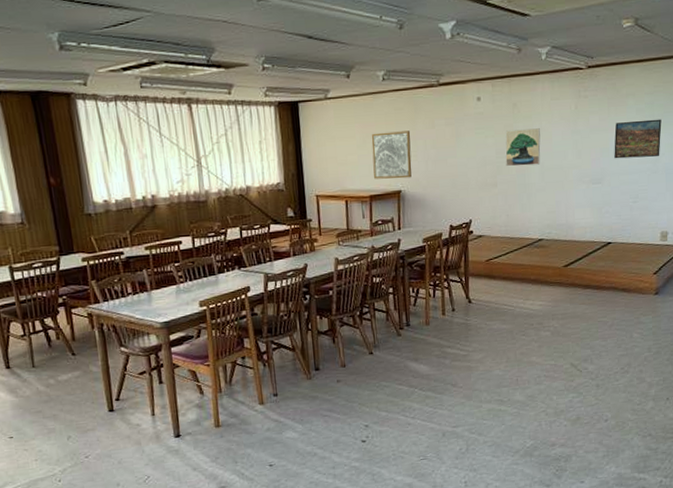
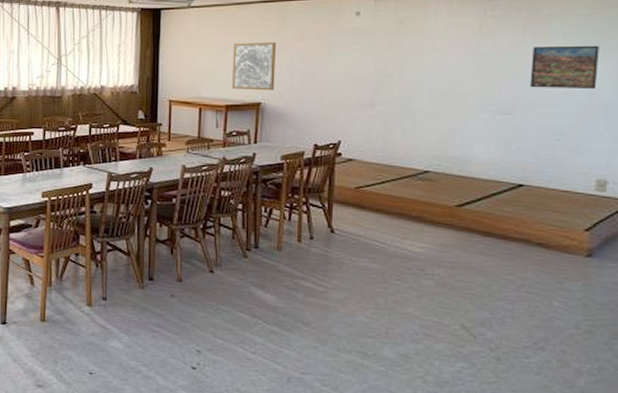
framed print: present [505,128,541,167] -> none [387,48,432,87]

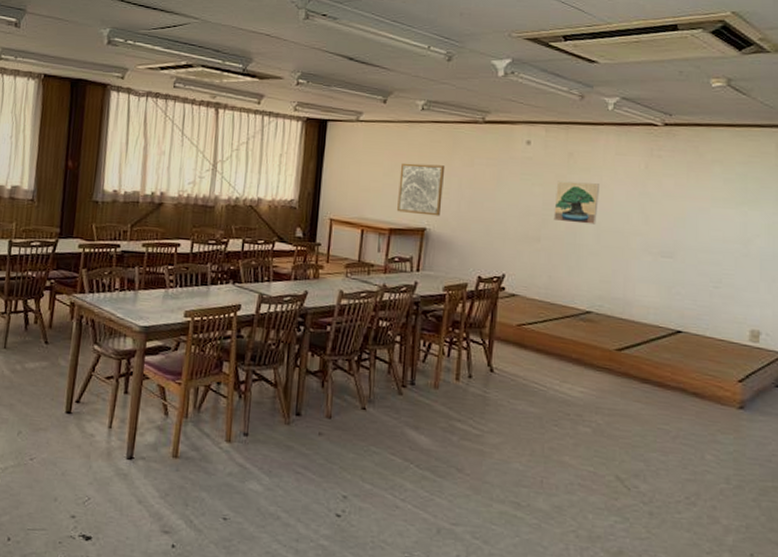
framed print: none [387,48,432,87] -> present [553,181,599,225]
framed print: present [530,45,599,88] -> none [692,191,757,237]

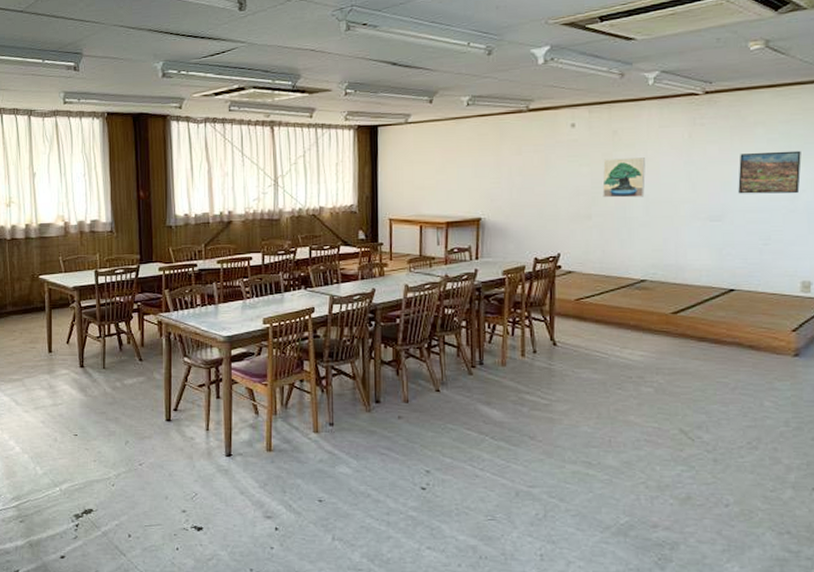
wall art: present [397,163,446,216] -> none [451,157,495,206]
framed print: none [692,191,757,237] -> present [738,150,802,194]

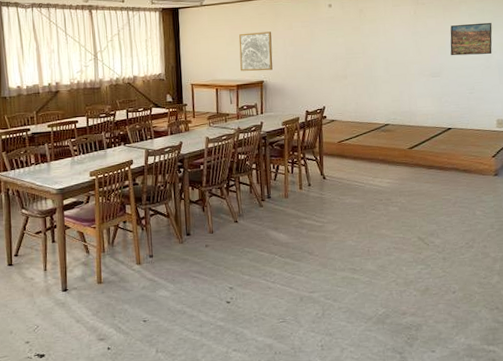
wall art: none [451,157,495,206] -> present [238,31,273,71]
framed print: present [602,158,646,198] -> none [353,30,385,62]

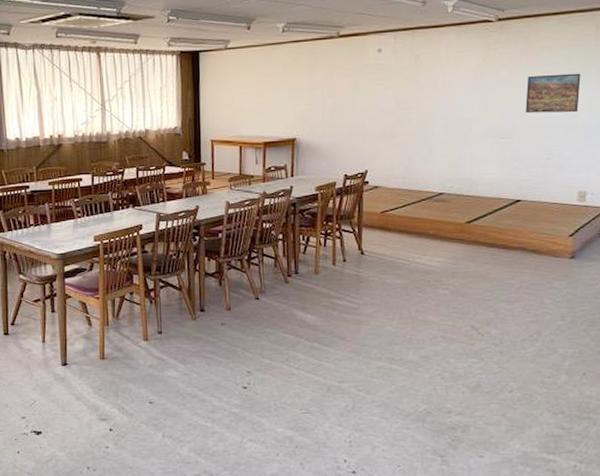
wall art: present [238,31,273,71] -> none [268,80,308,127]

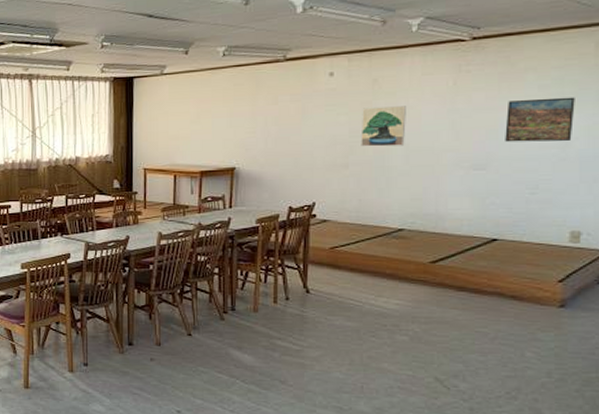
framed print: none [406,80,444,118] -> present [361,106,406,147]

